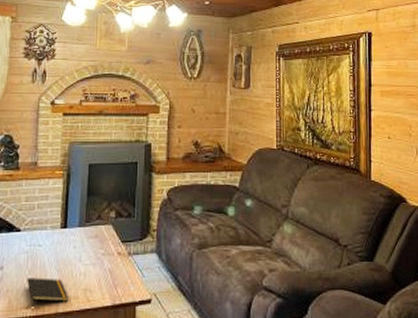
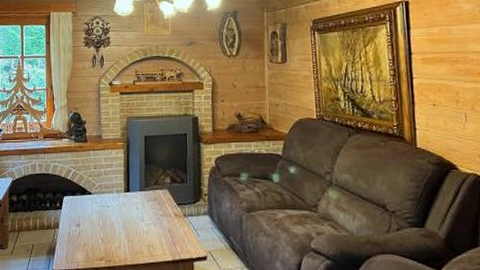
notepad: present [27,278,69,307] -> none [100,234,135,259]

